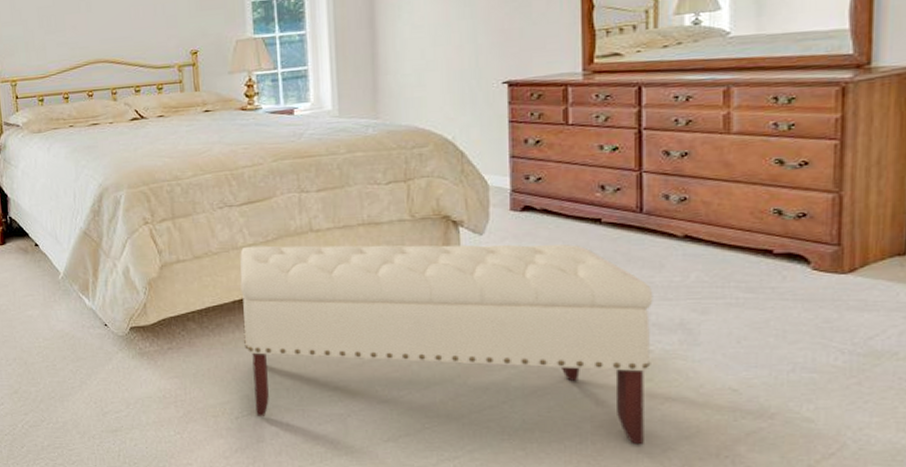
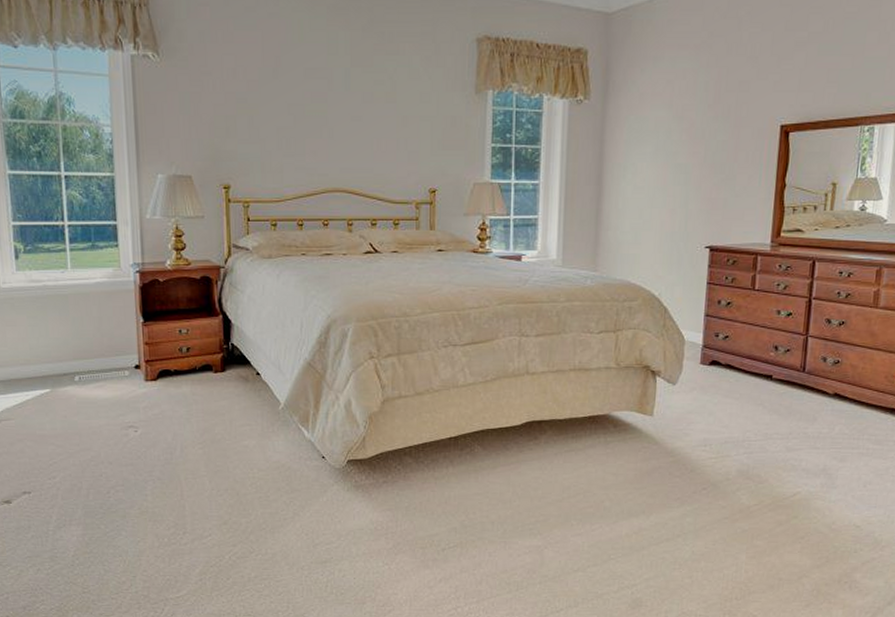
bench: present [239,244,653,445] -> none [456,385,806,573]

